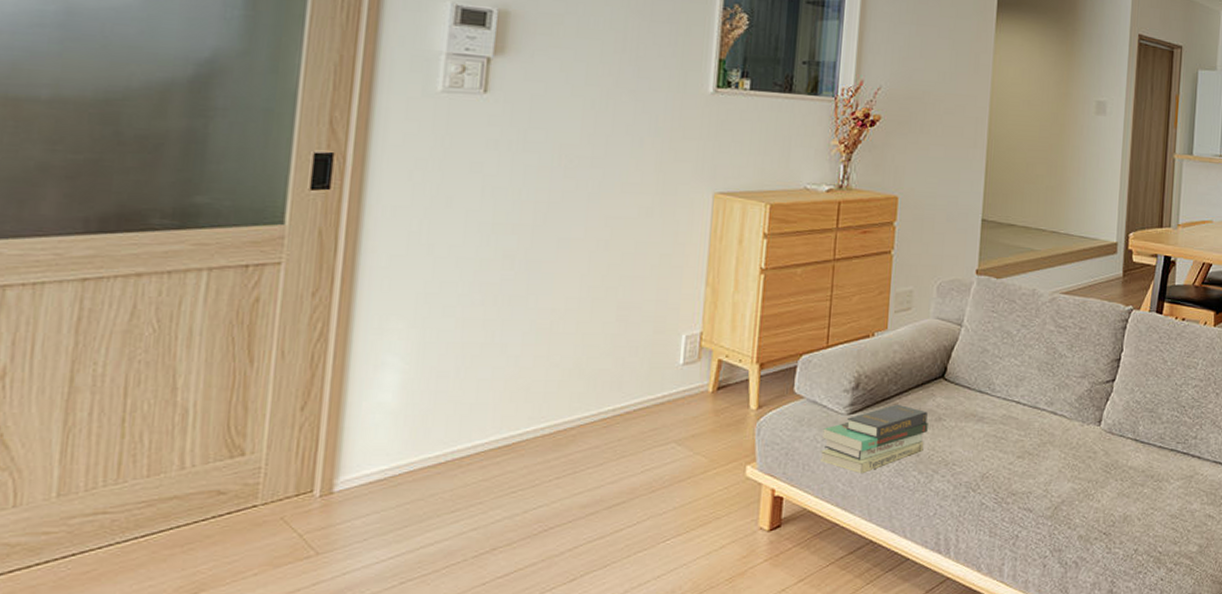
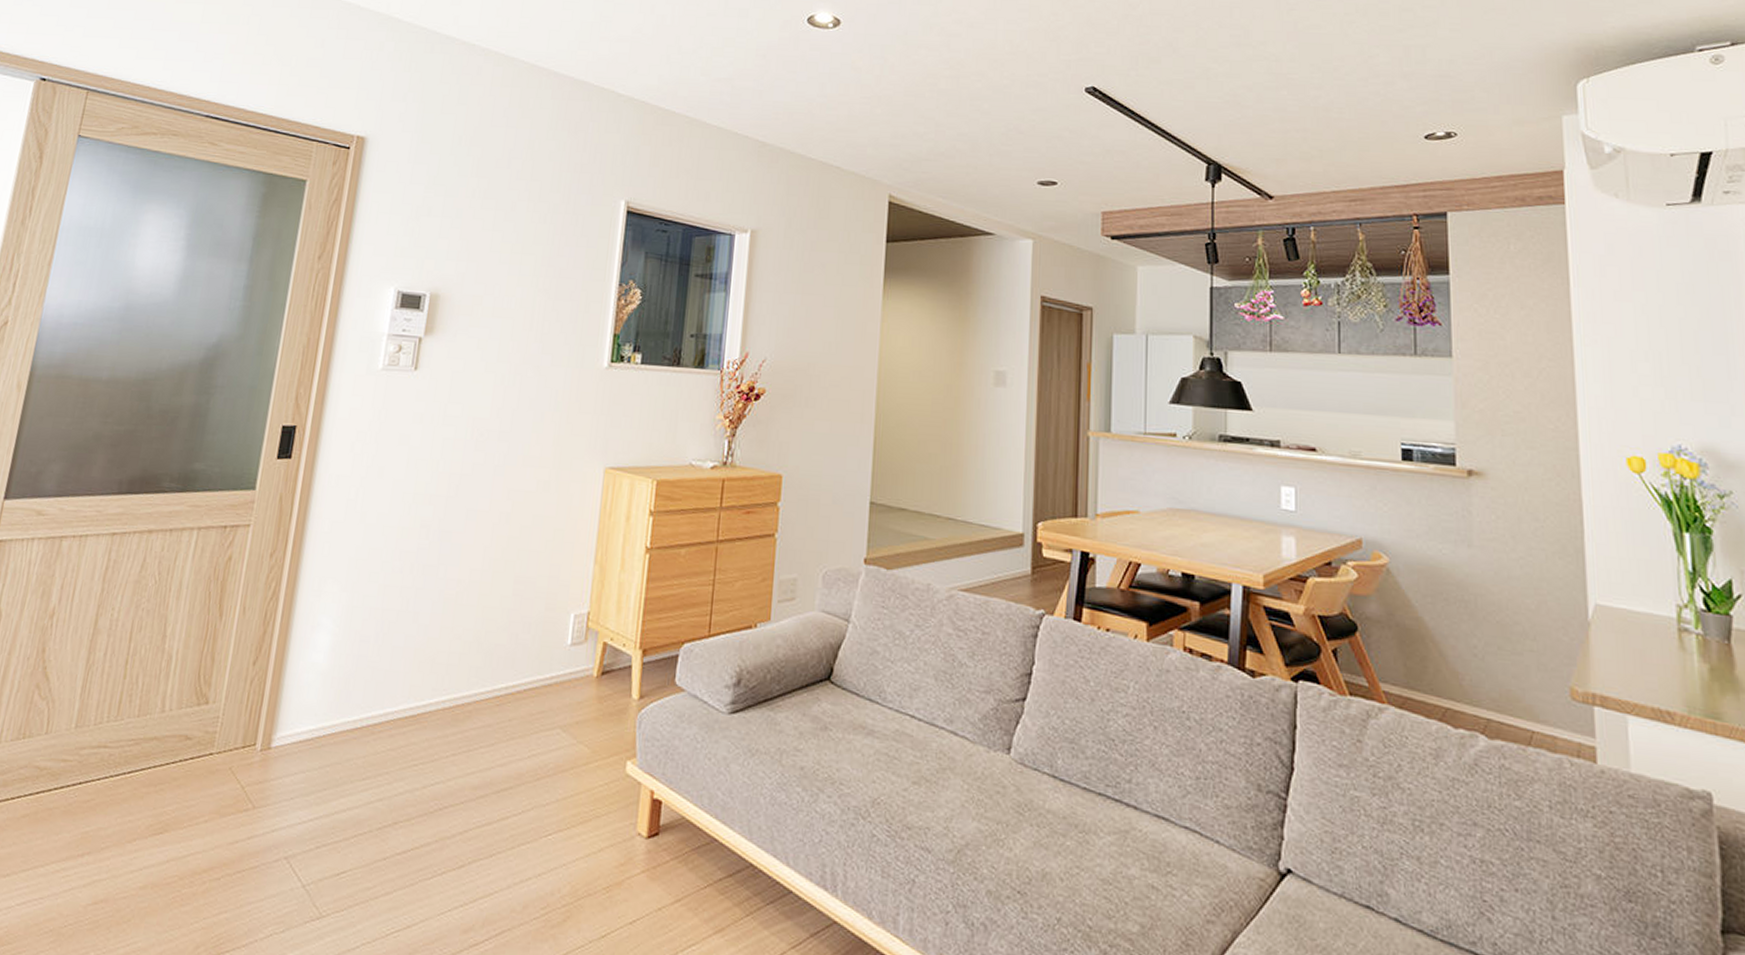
books: present [819,404,928,474] -> none [699,706,813,784]

